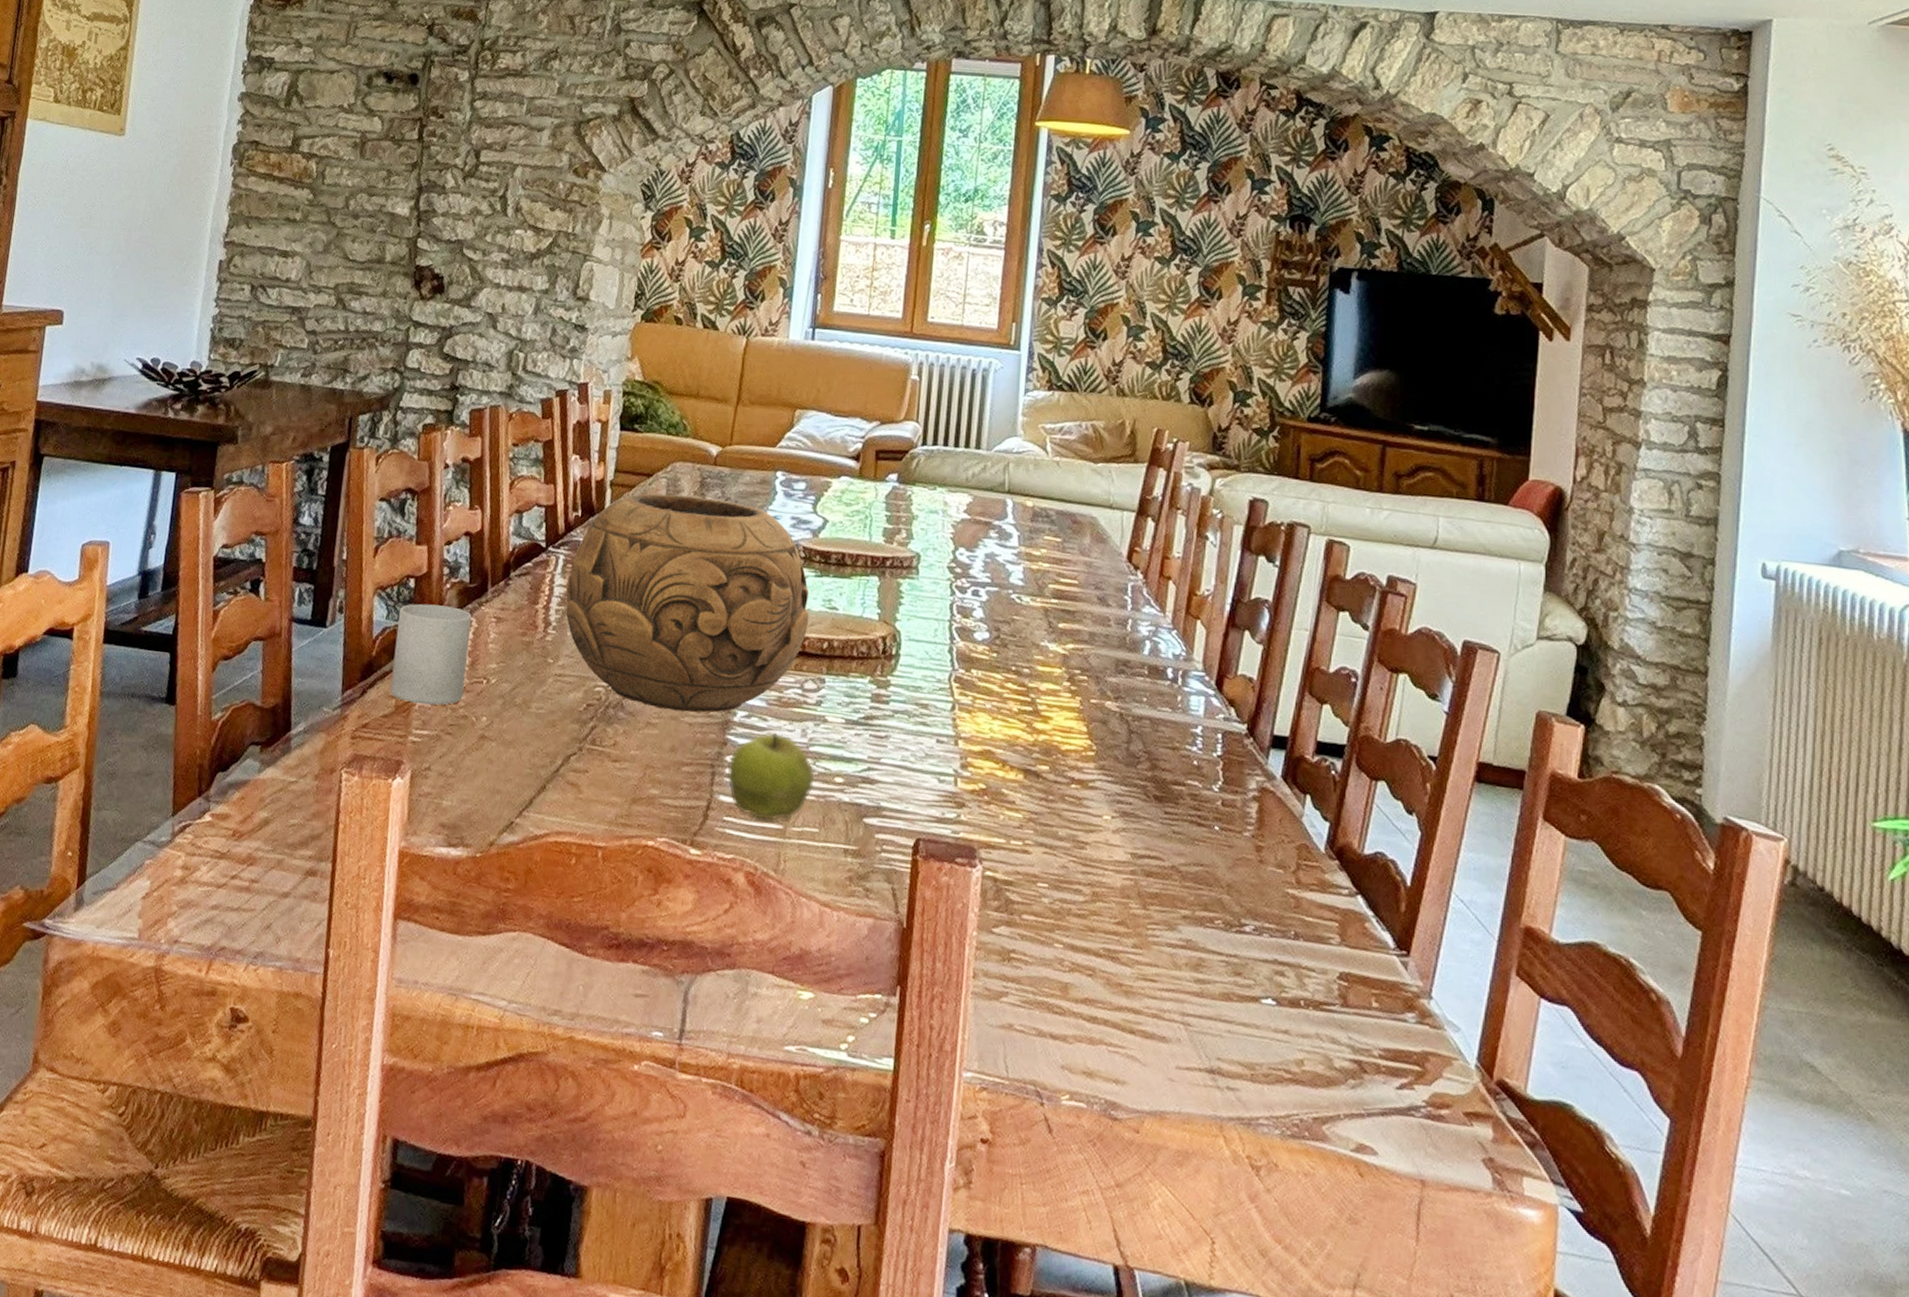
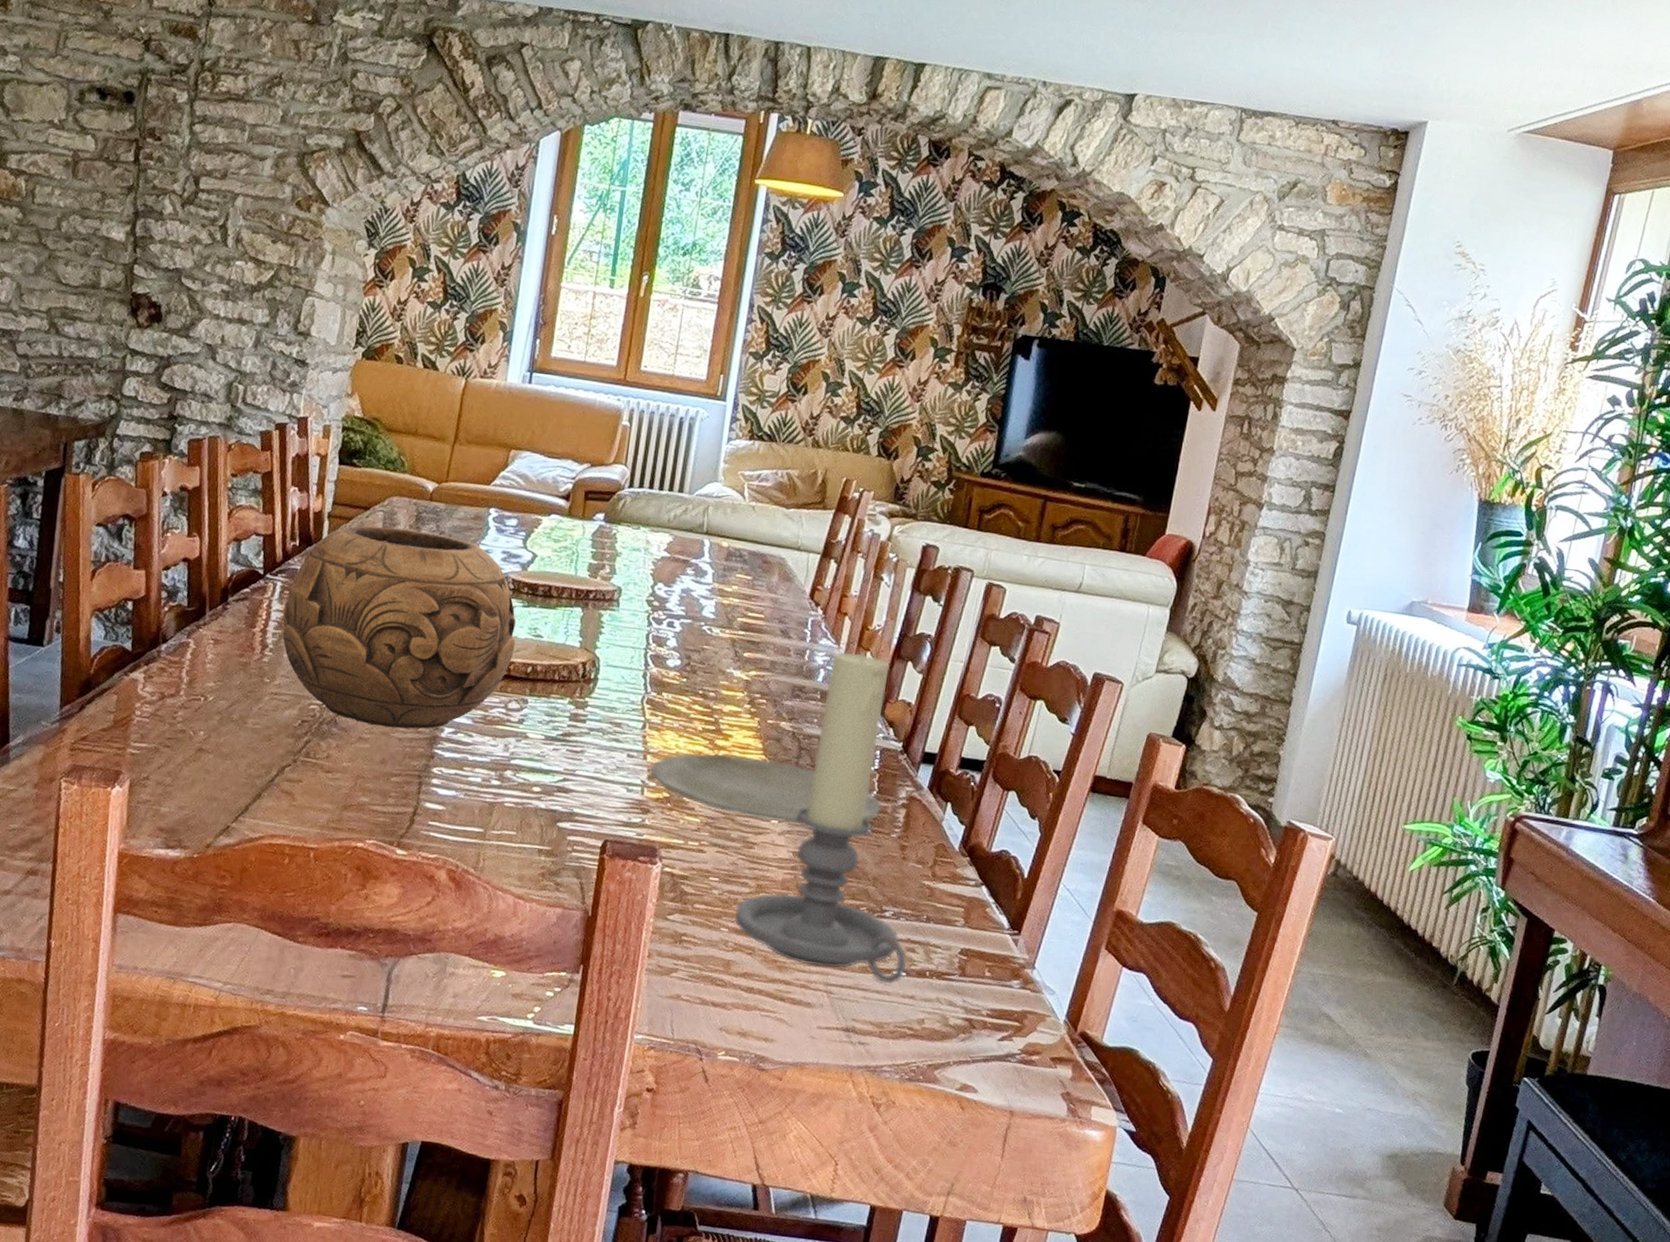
mug: present [390,603,472,705] -> none [109,625,190,720]
apple: present [728,732,815,821] -> none [433,747,515,825]
plate: none [963,737,1229,819] -> present [650,753,881,823]
candle holder: none [1069,620,1276,1016] -> present [734,651,907,984]

